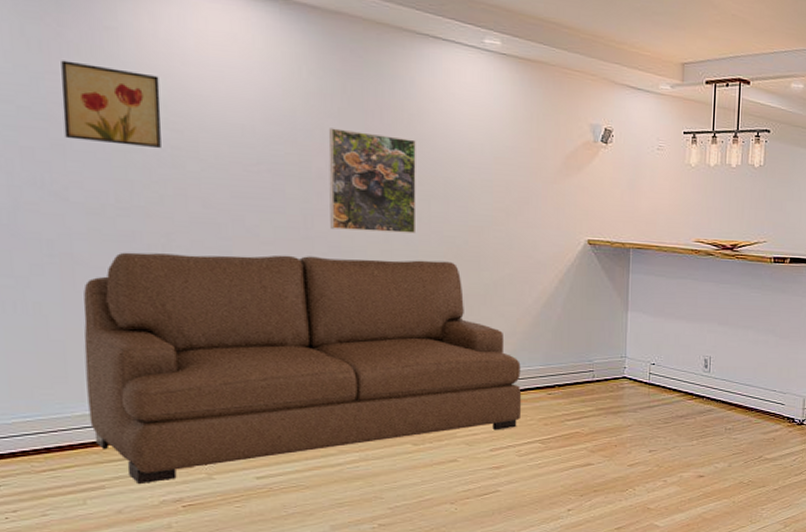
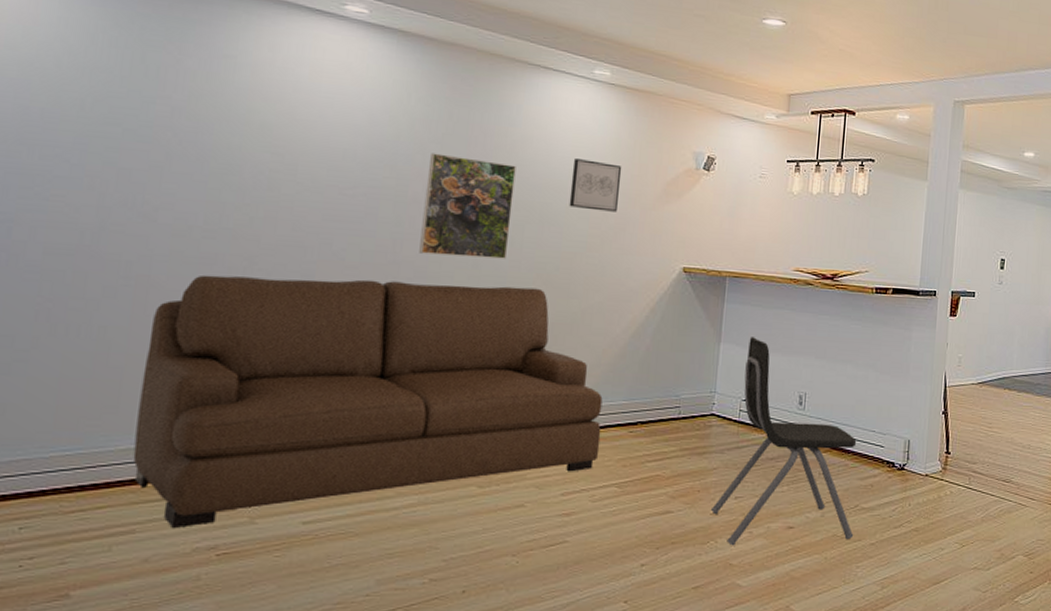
wall art: present [61,60,162,149] -> none [165,86,269,172]
wall art: none [471,132,521,186] -> present [569,159,622,212]
dining chair: none [627,305,759,493] -> present [710,337,857,546]

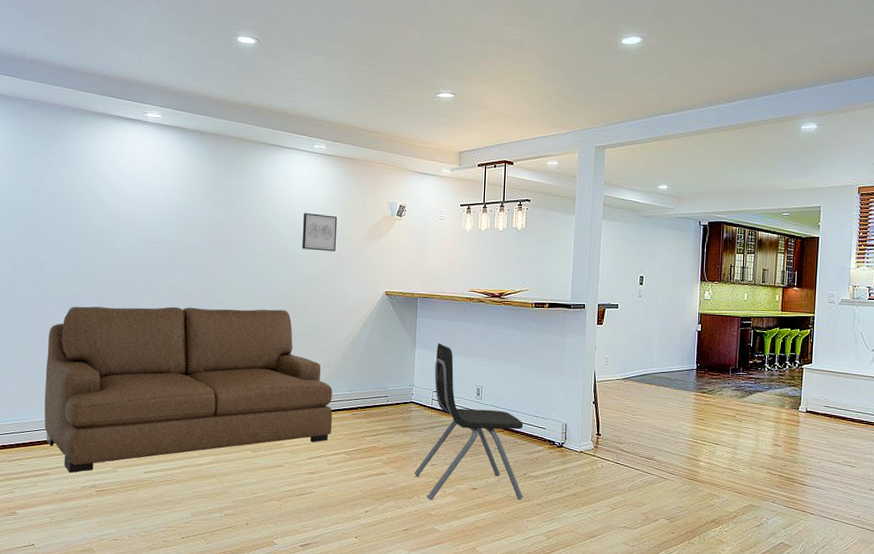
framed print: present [419,153,516,259] -> none [204,215,264,289]

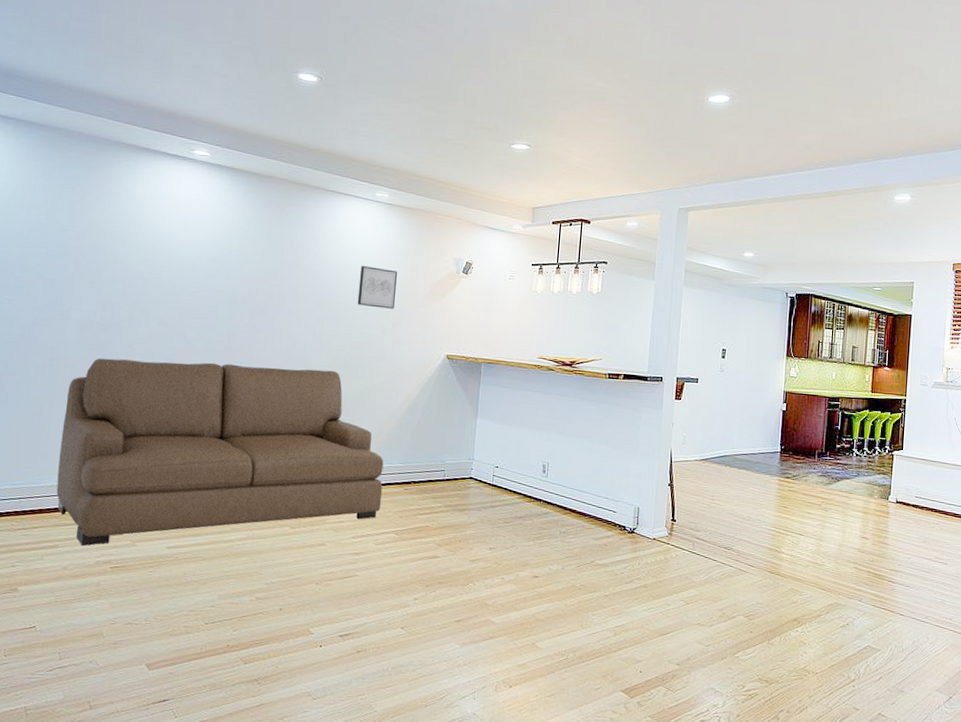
dining chair: present [413,343,524,501] -> none [469,414,593,591]

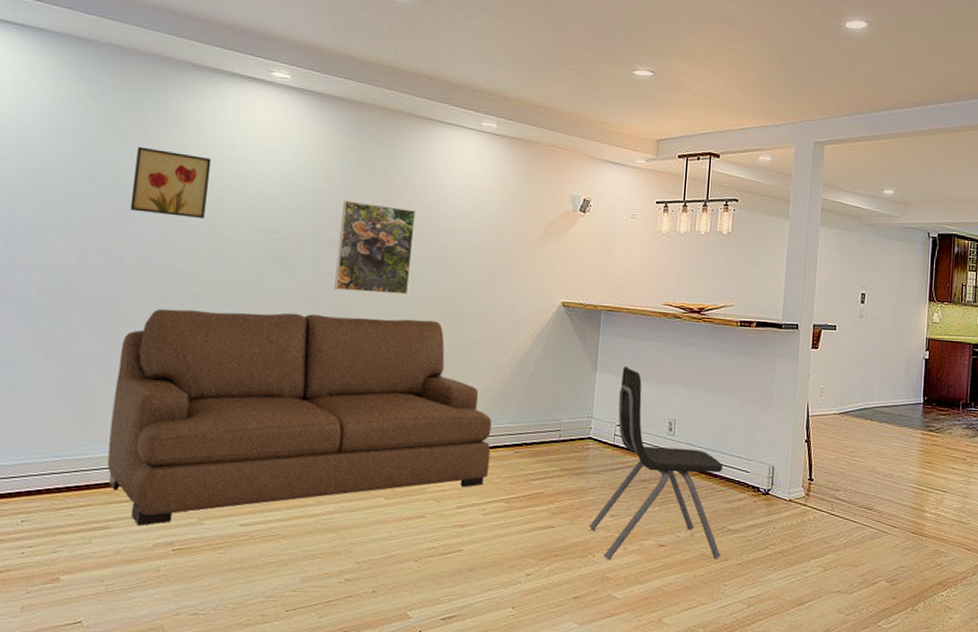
wall art: none [75,217,143,280] -> present [130,146,212,219]
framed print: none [247,263,317,347] -> present [334,200,416,295]
wall art: present [357,266,398,309] -> none [461,203,508,252]
dining chair: none [469,414,593,591] -> present [588,366,724,561]

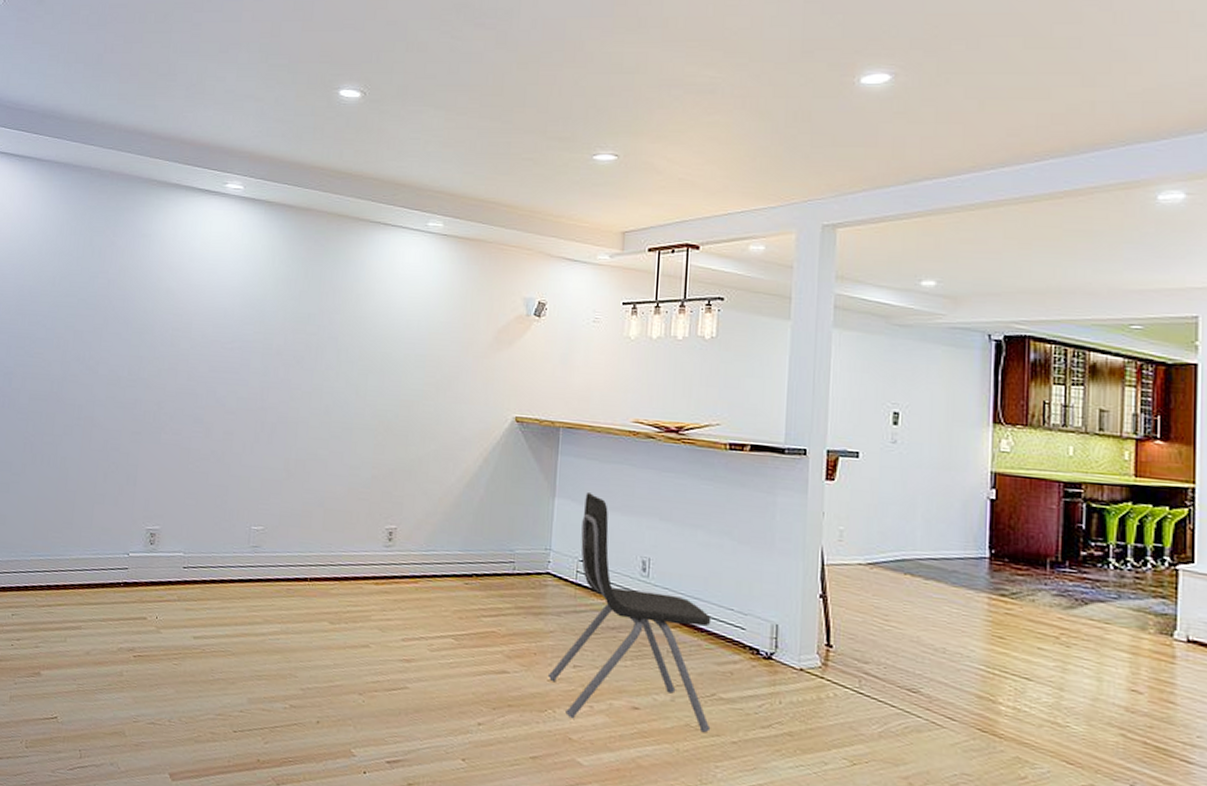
sofa: present [107,308,492,527] -> none [81,417,439,630]
wall art: present [130,146,212,219] -> none [104,262,172,331]
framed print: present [334,200,416,295] -> none [282,309,361,406]

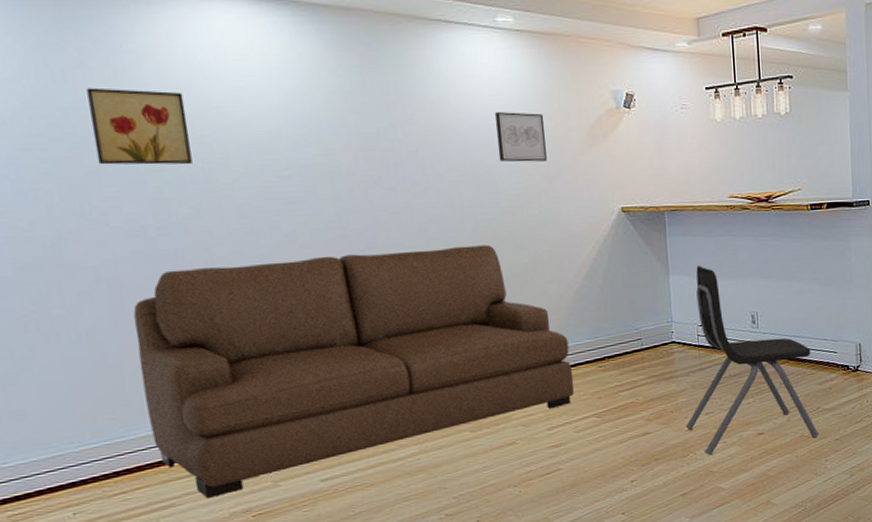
sofa: none [81,417,439,630] -> present [133,244,574,499]
wall art: none [104,262,172,331] -> present [86,87,192,165]
wall art: none [406,309,455,361] -> present [494,112,547,162]

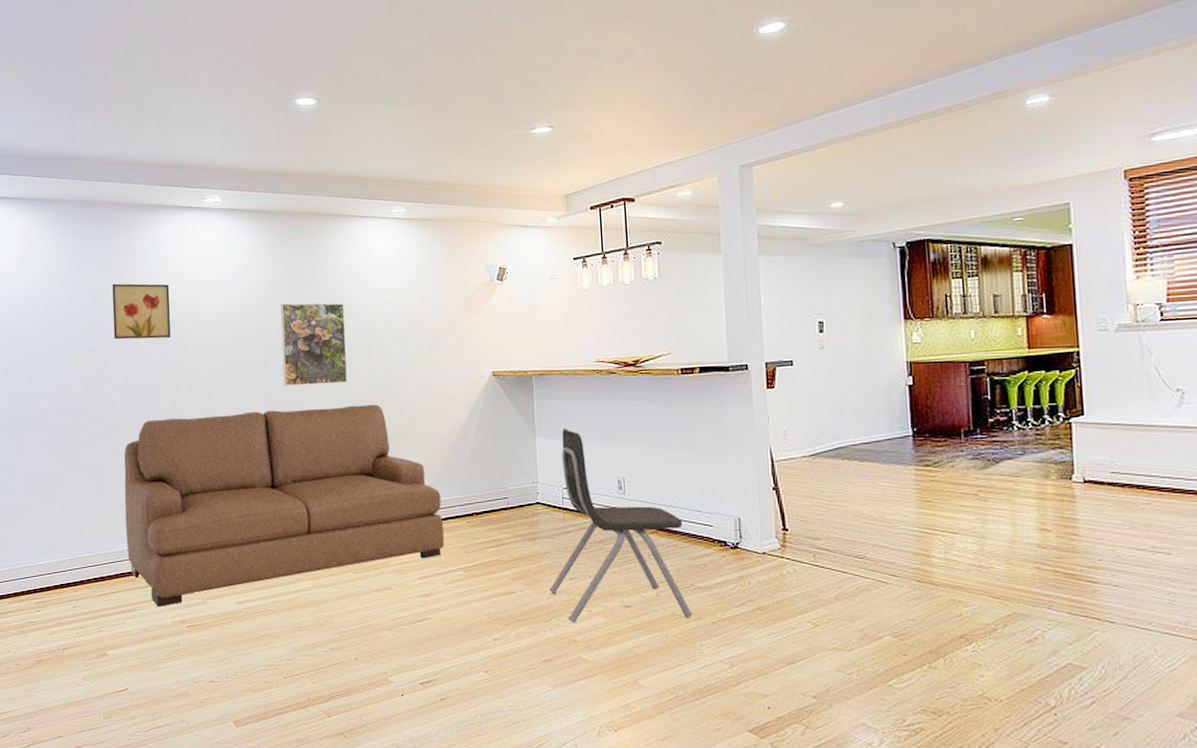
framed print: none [354,124,451,225] -> present [280,303,348,386]
wall art: present [494,112,547,162] -> none [387,288,428,332]

